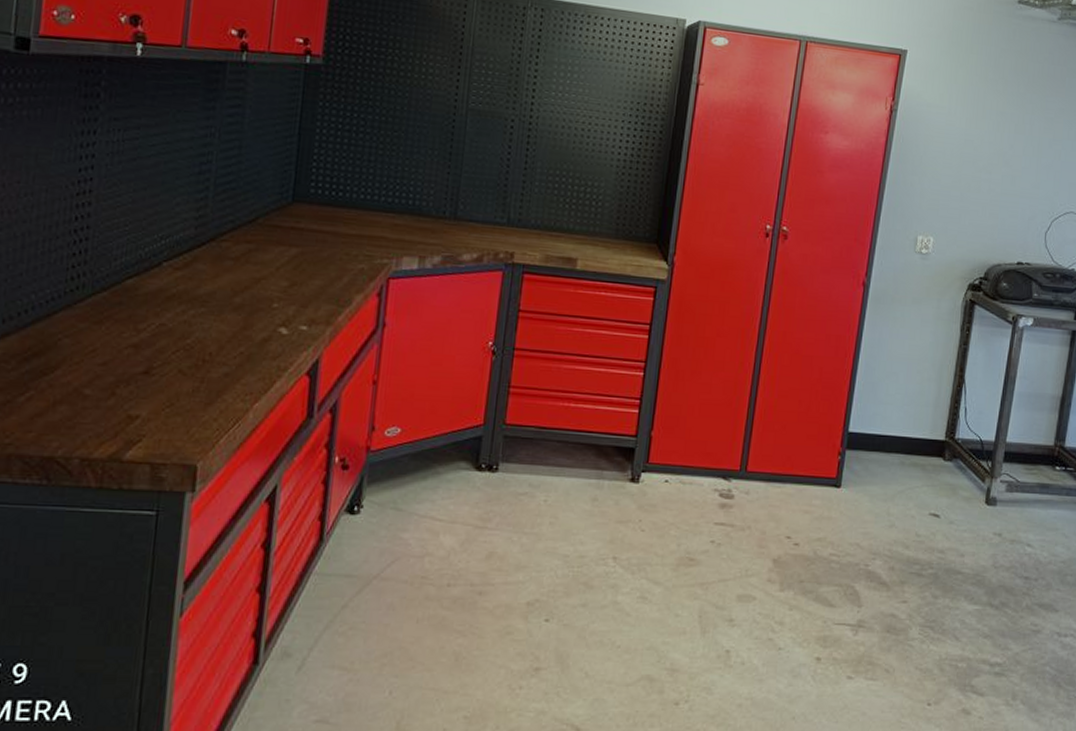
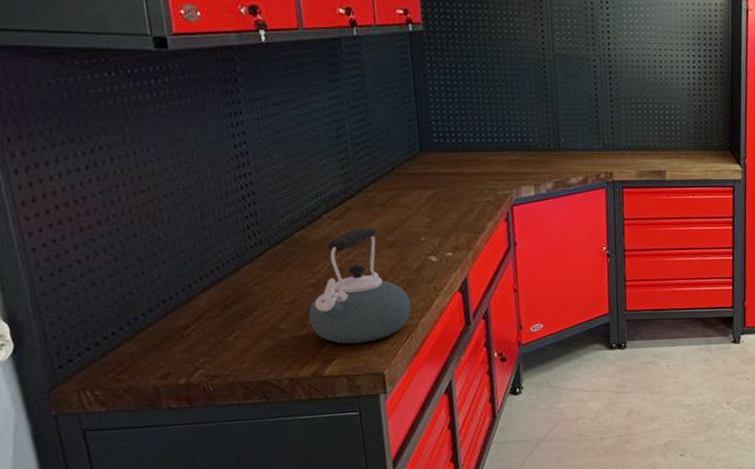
kettle: none [120,283,246,425] -> present [309,228,411,345]

